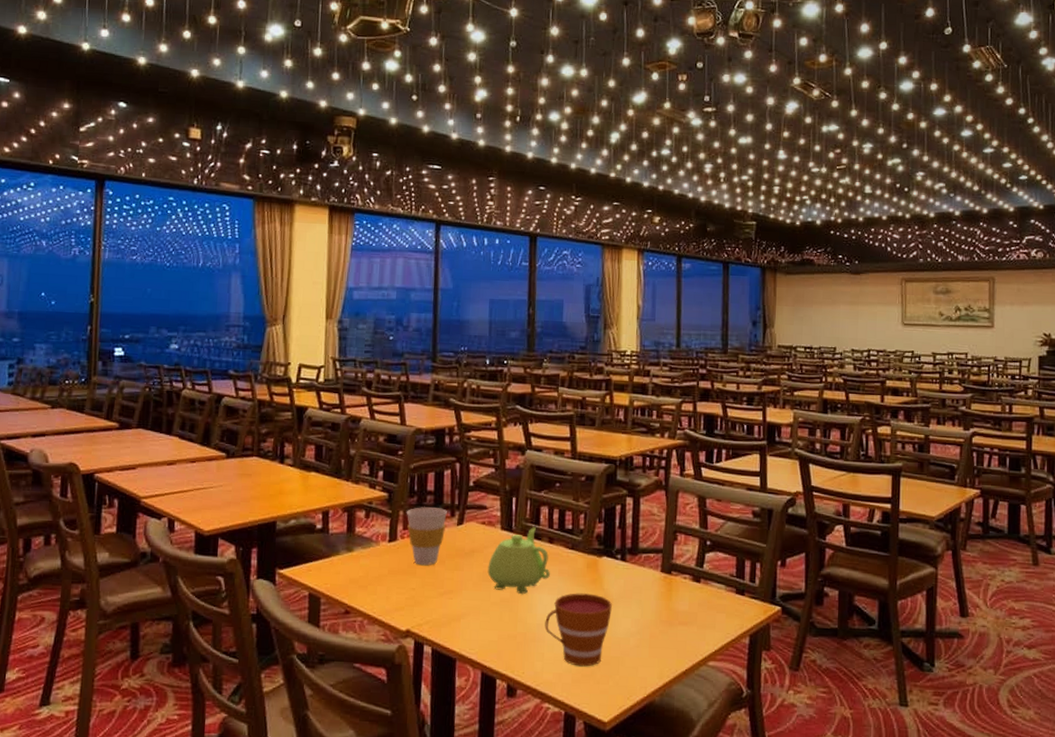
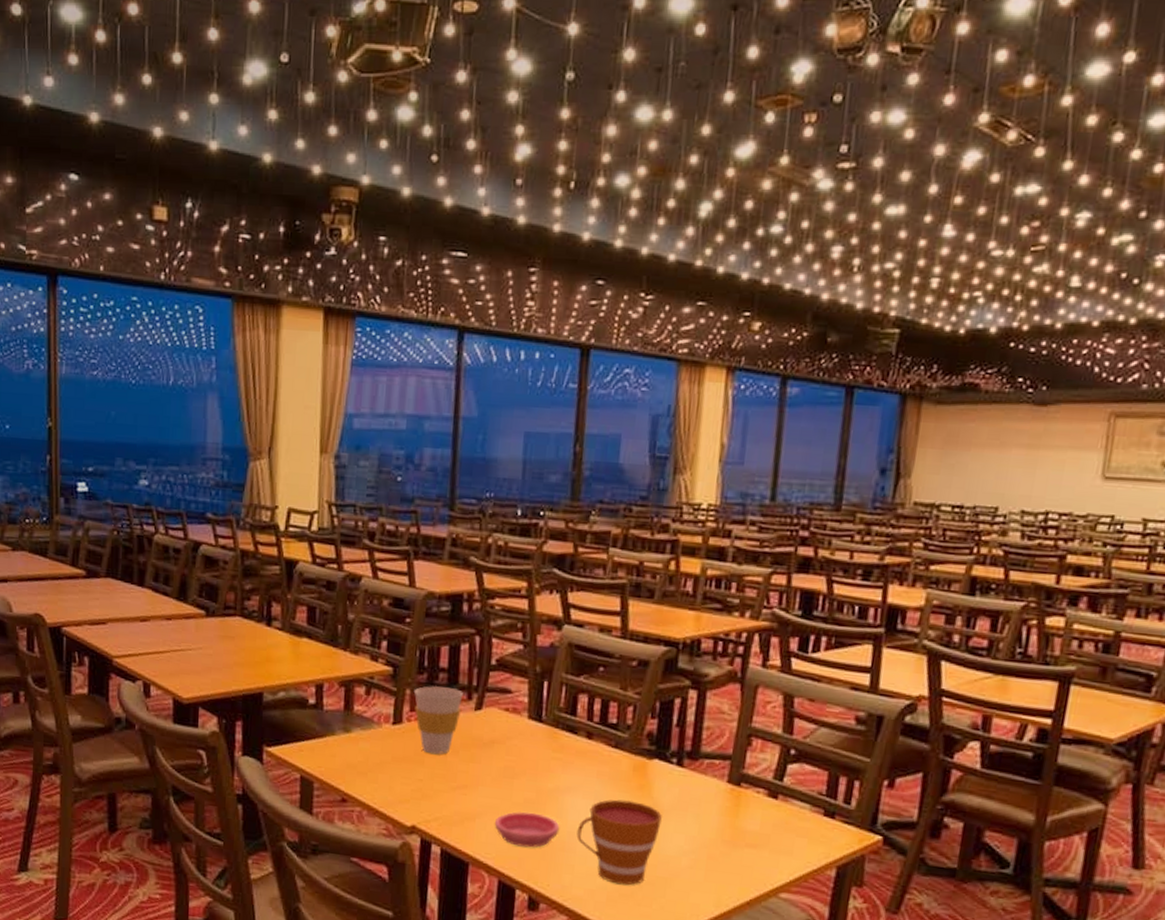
saucer: none [476,609,531,641] -> present [494,812,560,848]
teapot: present [487,527,550,595] -> none [509,718,586,797]

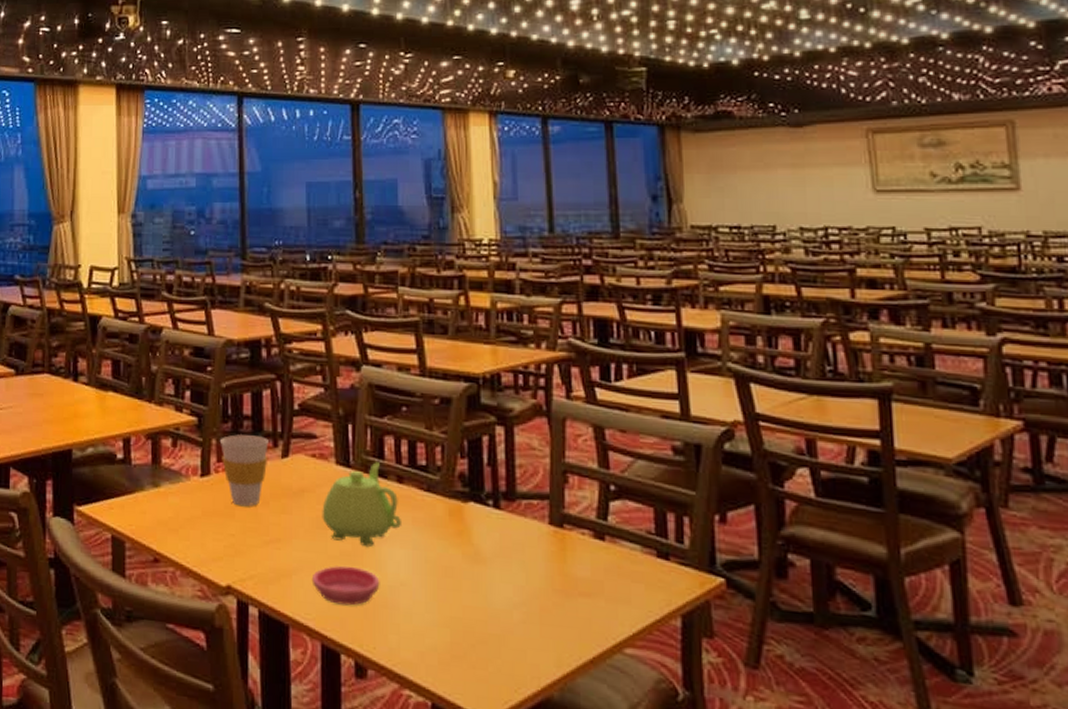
teapot: none [509,718,586,797] -> present [322,462,401,548]
cup: present [576,799,662,885] -> none [398,548,486,645]

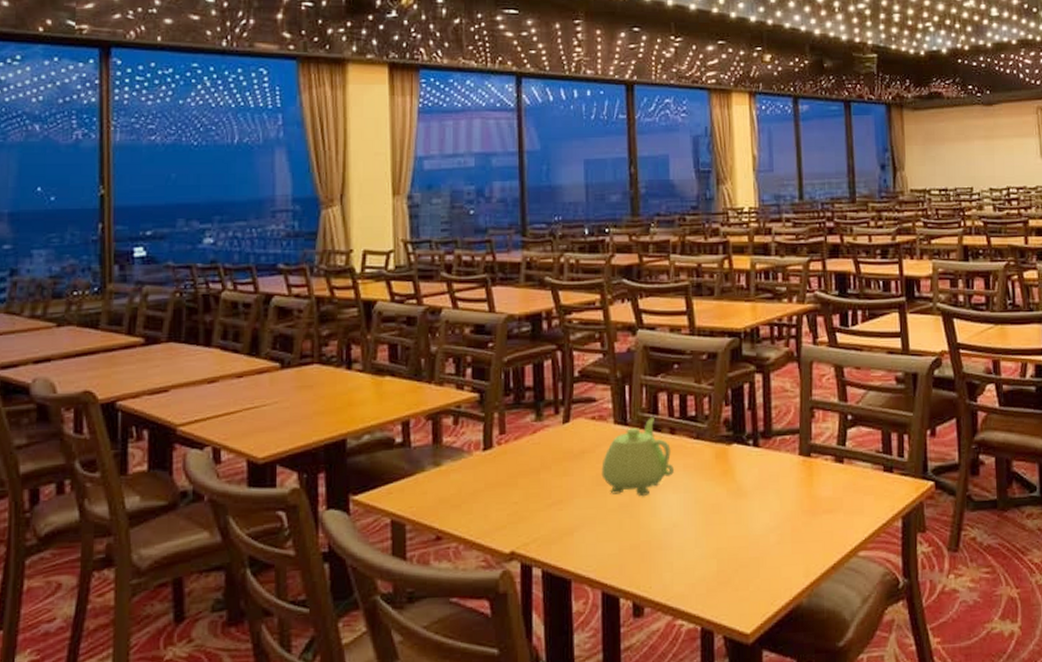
cup: present [219,434,269,507] -> none [501,405,550,475]
saucer: present [311,565,380,606] -> none [592,515,655,553]

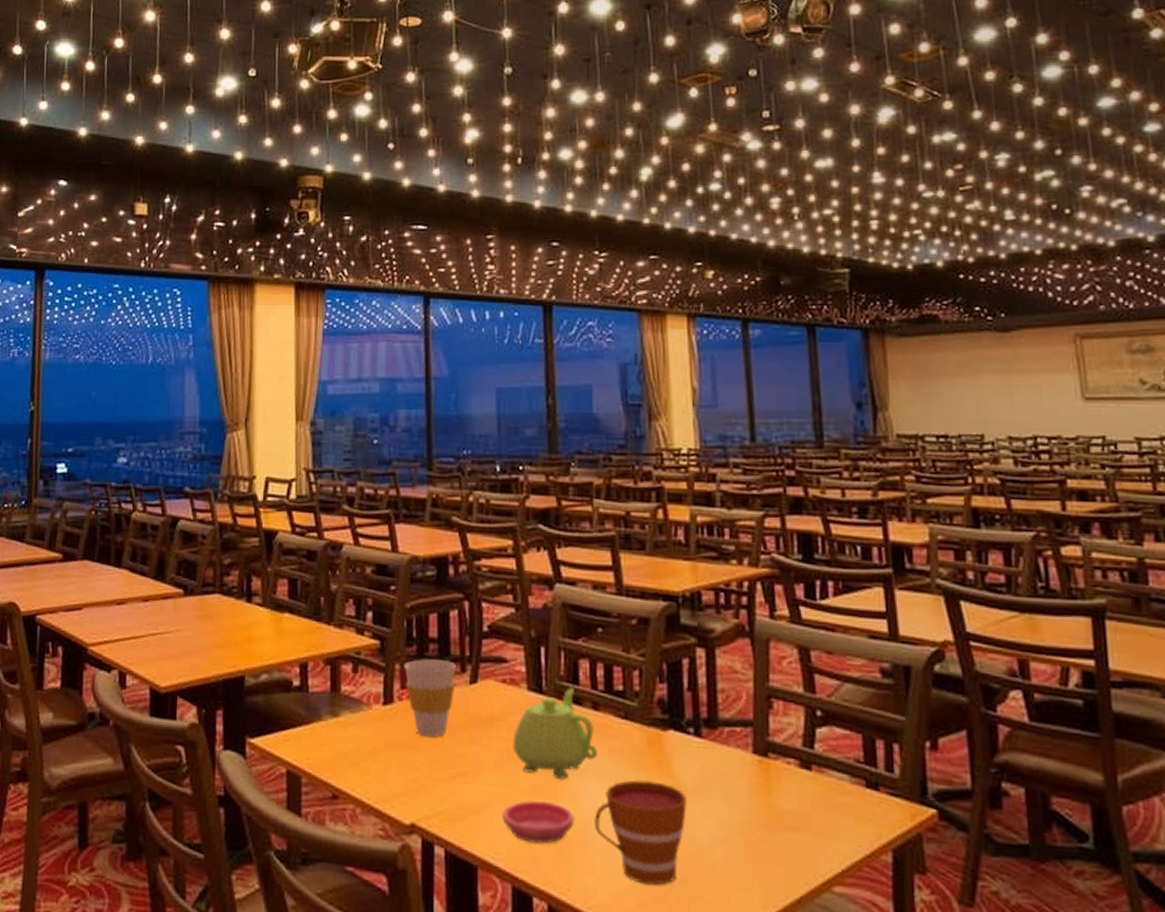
cup: none [501,405,550,475] -> present [403,659,456,737]
saucer: none [592,515,655,553] -> present [501,800,575,844]
cup: none [671,488,747,573] -> present [594,780,687,886]

